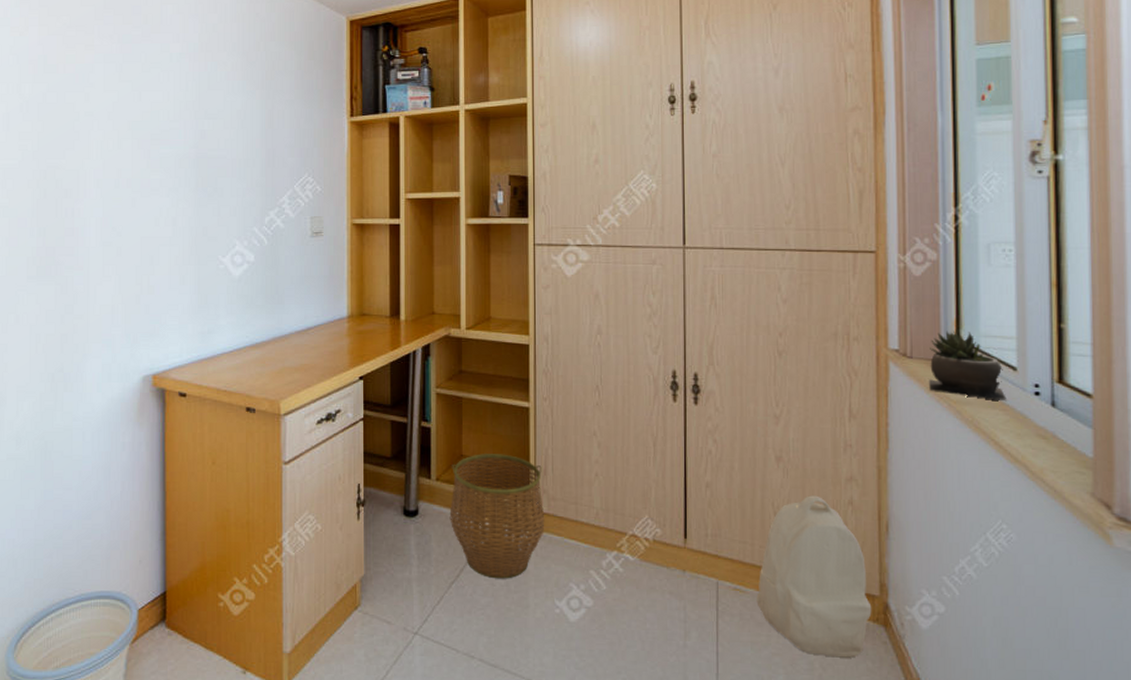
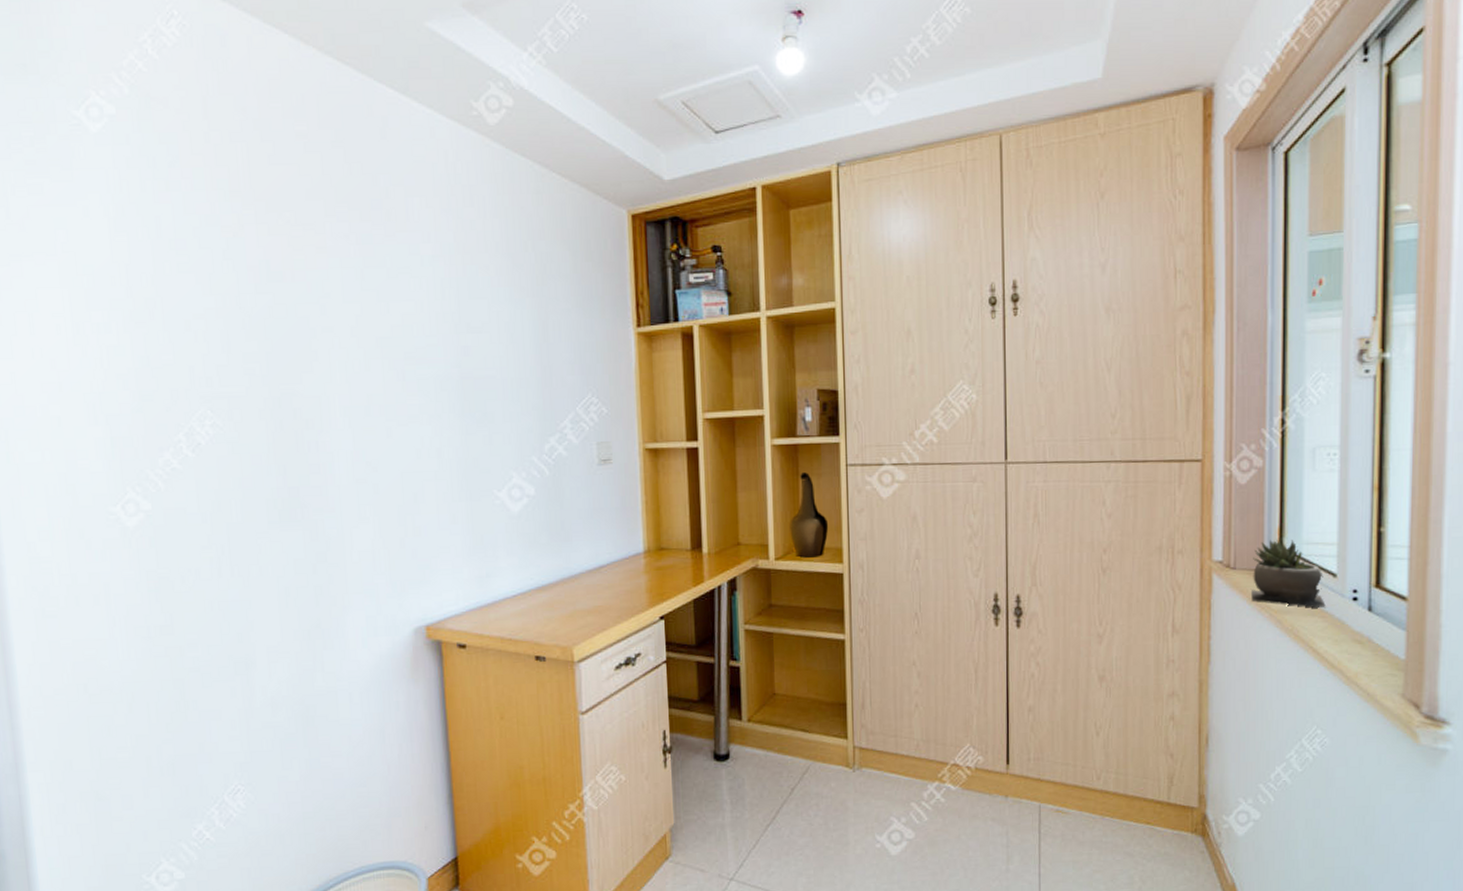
basket: present [449,454,545,579] -> none [763,690,864,818]
decorative vase: none [480,250,517,328] -> present [789,472,829,558]
backpack: present [756,495,872,658] -> none [1078,713,1190,870]

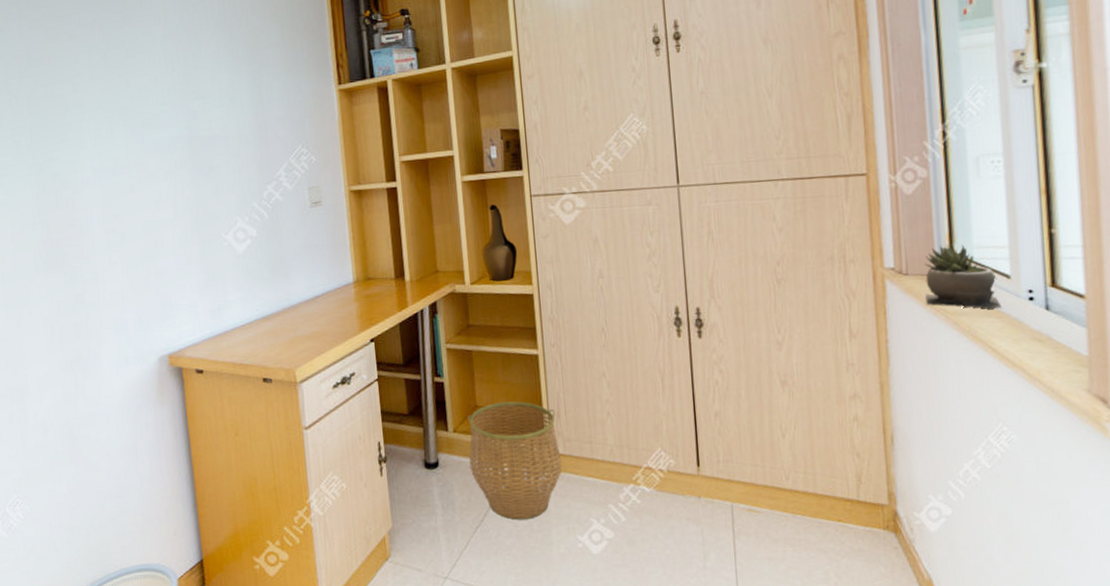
basket: none [763,690,864,818] -> present [467,401,562,520]

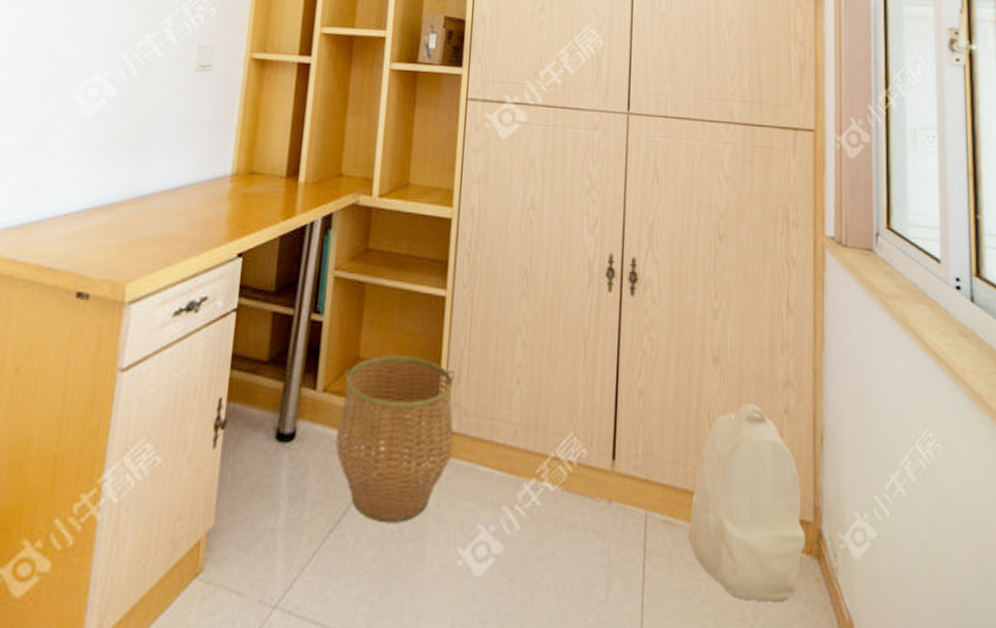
decorative vase: present [482,204,518,281] -> none [398,102,442,198]
backpack: none [770,415,882,566] -> present [687,403,806,602]
succulent plant: present [924,243,1003,310] -> none [861,217,933,296]

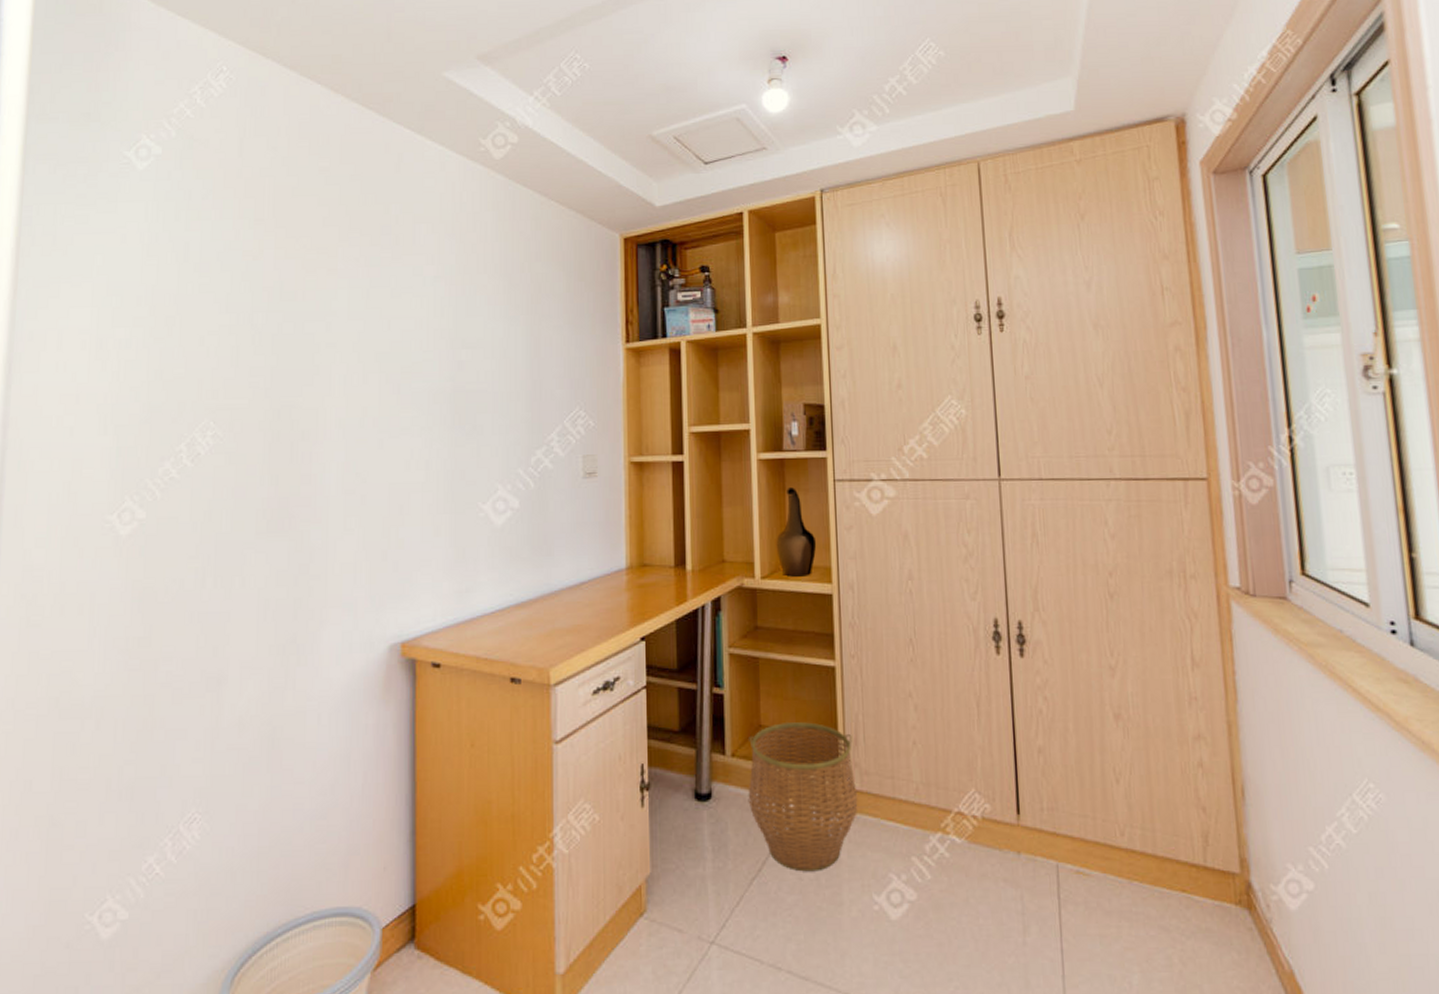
decorative vase: none [398,102,442,198] -> present [776,488,817,577]
backpack: present [687,403,806,602] -> none [1102,758,1233,950]

